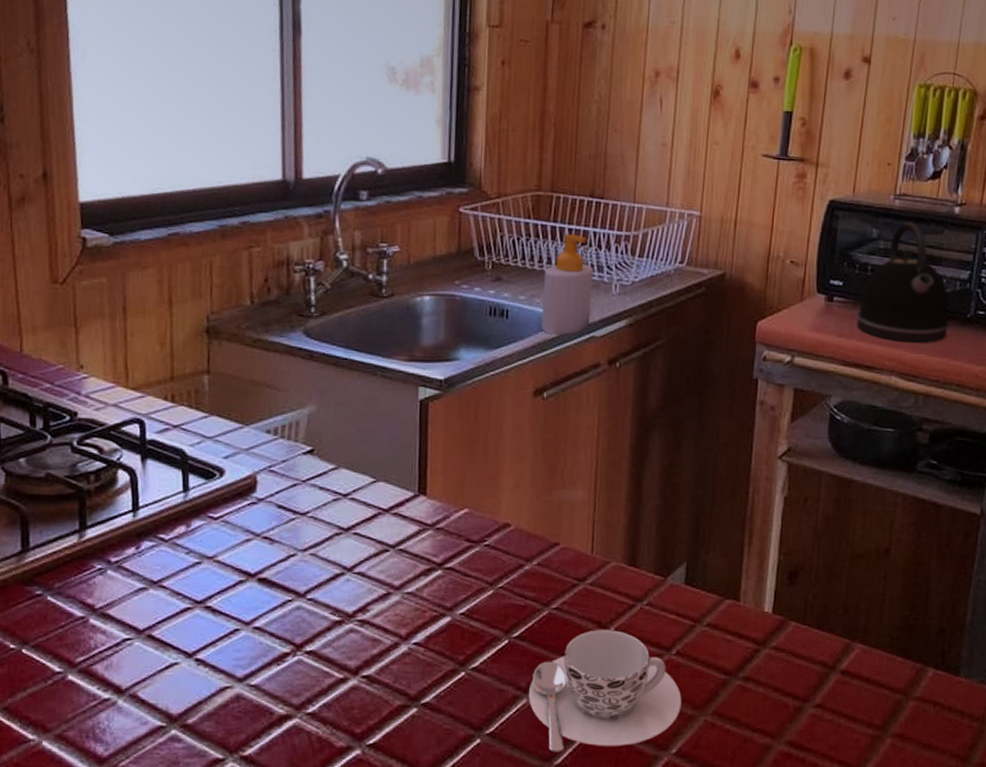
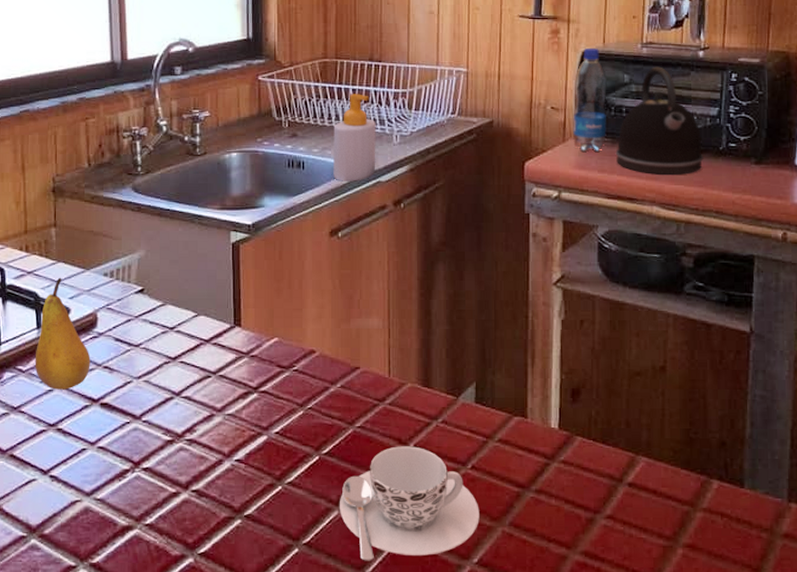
fruit: none [179,433,248,563] -> present [34,277,91,390]
bottle: none [812,197,854,313] -> present [573,49,607,152]

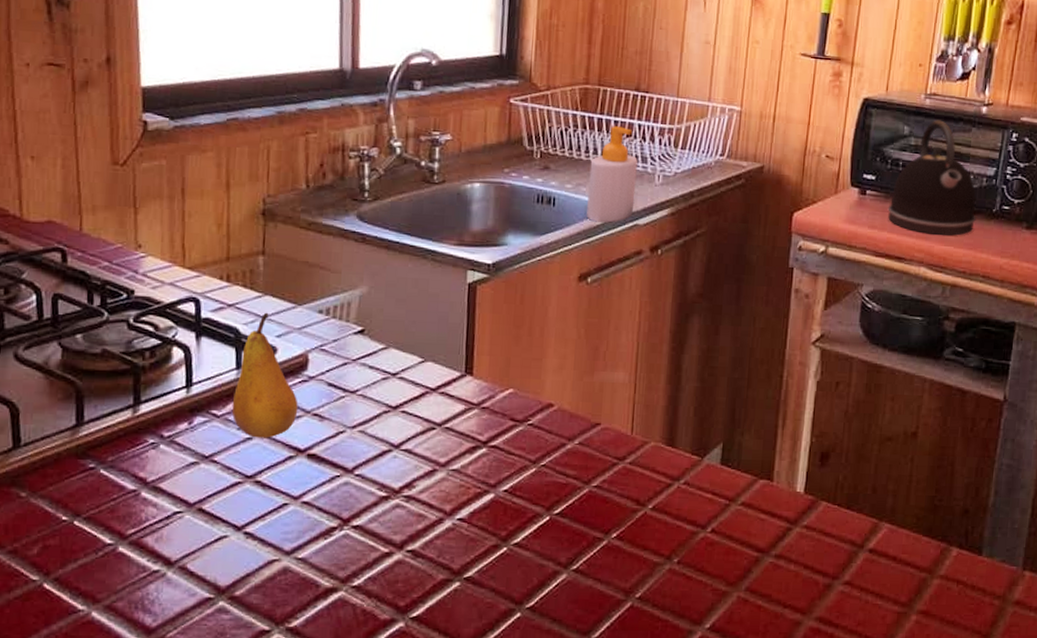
teacup: present [339,446,480,561] -> none [568,507,716,626]
bottle: present [573,49,607,152] -> none [845,95,886,206]

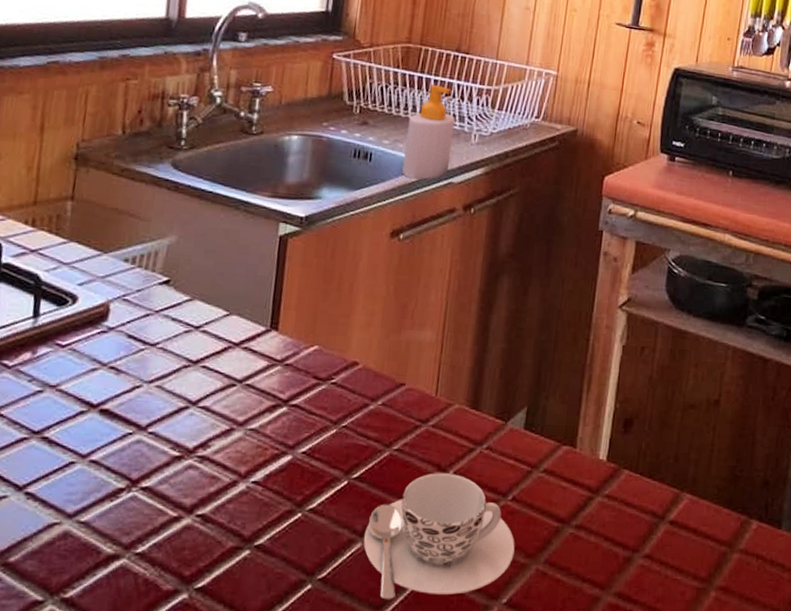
fruit: present [231,312,298,438] -> none [24,259,95,392]
teacup: none [568,507,716,626] -> present [363,473,515,600]
kettle: present [887,120,976,236] -> none [695,91,779,204]

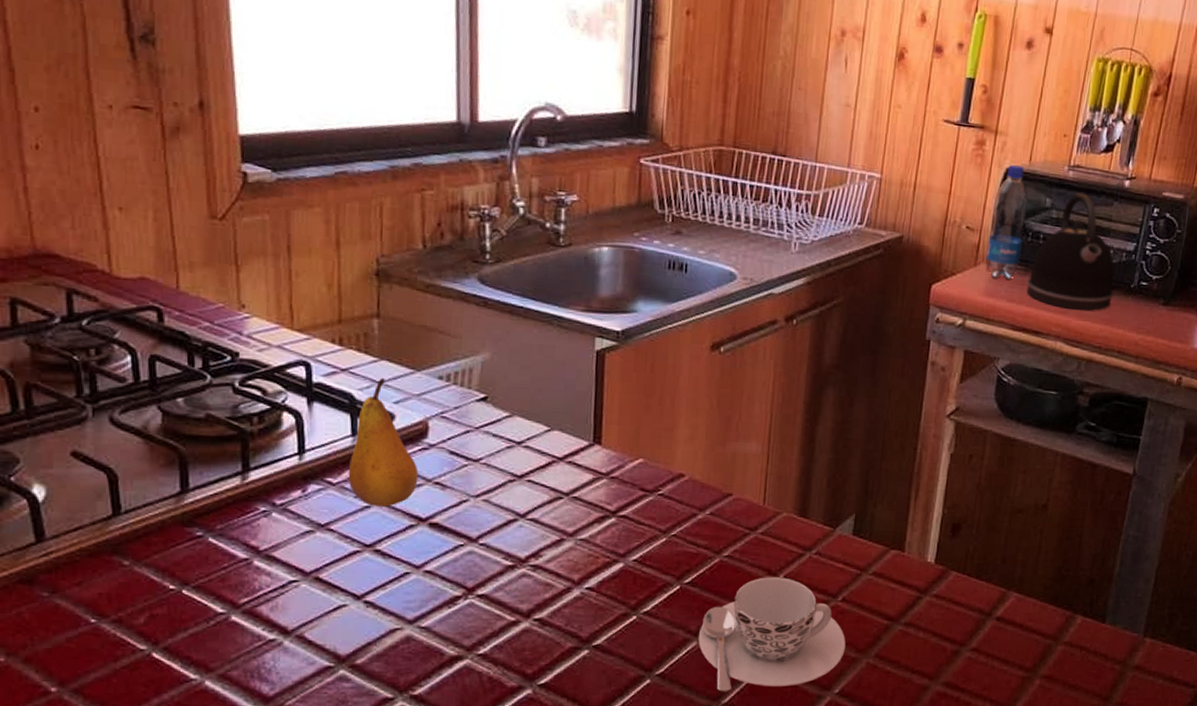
fruit: none [24,259,95,392] -> present [348,377,419,507]
soap bottle: present [402,84,455,180] -> none [720,190,774,291]
bottle: none [655,65,696,173] -> present [985,165,1029,279]
kettle: none [695,91,779,204] -> present [1026,192,1115,310]

